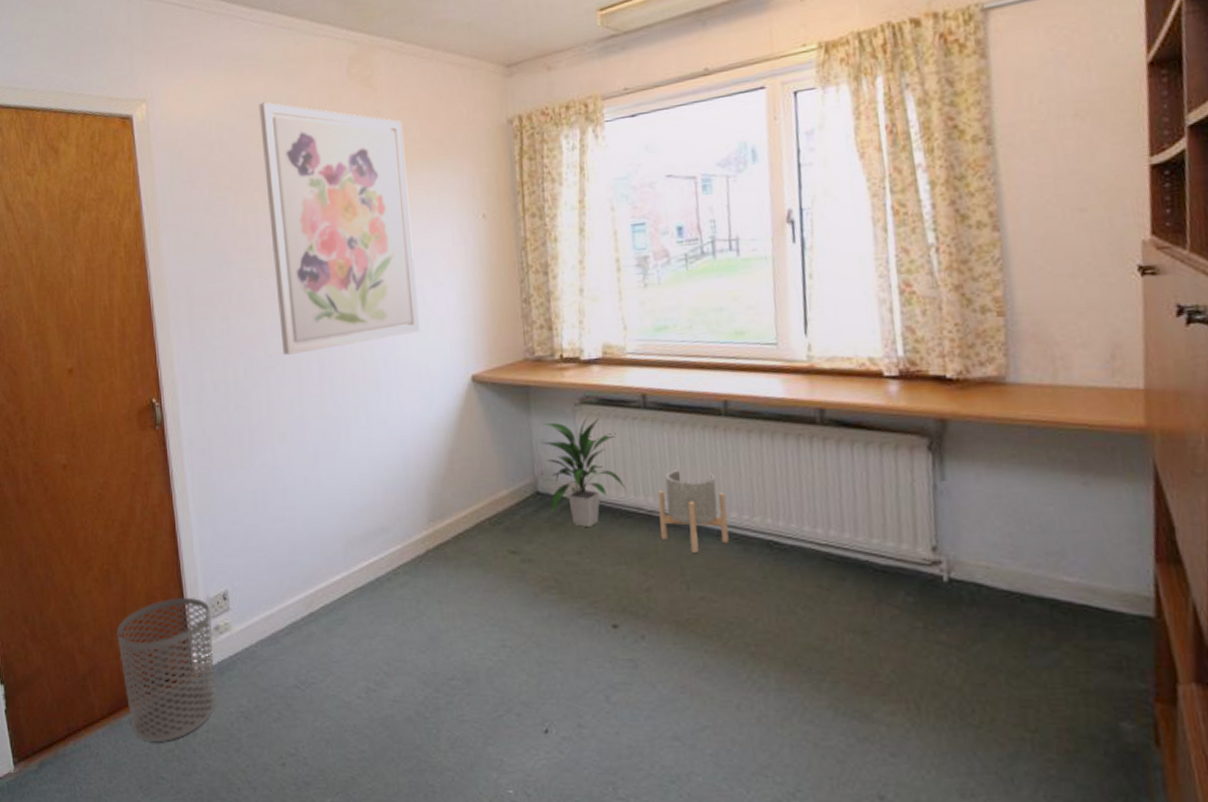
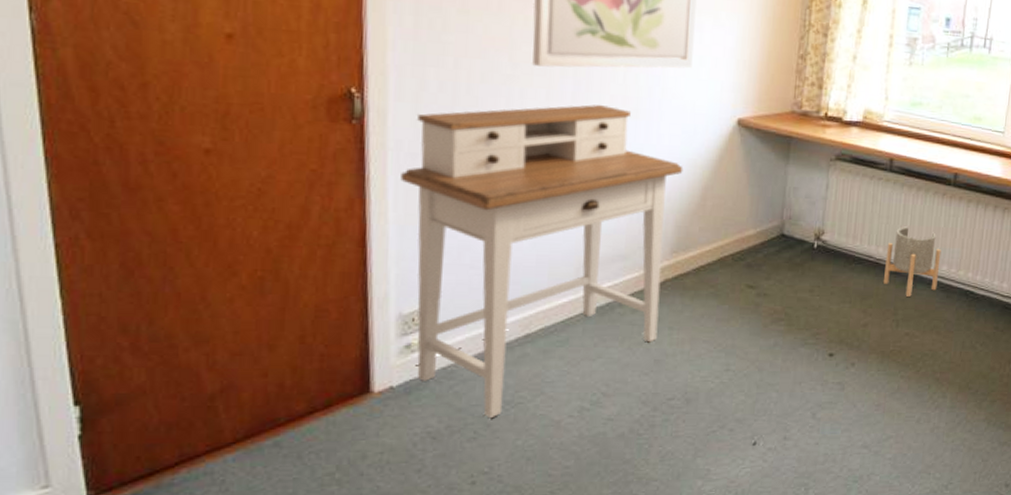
waste bin: present [117,597,216,743] -> none [267,312,402,467]
desk: none [195,382,428,699] -> present [400,104,683,419]
indoor plant: present [540,416,626,528] -> none [792,172,862,270]

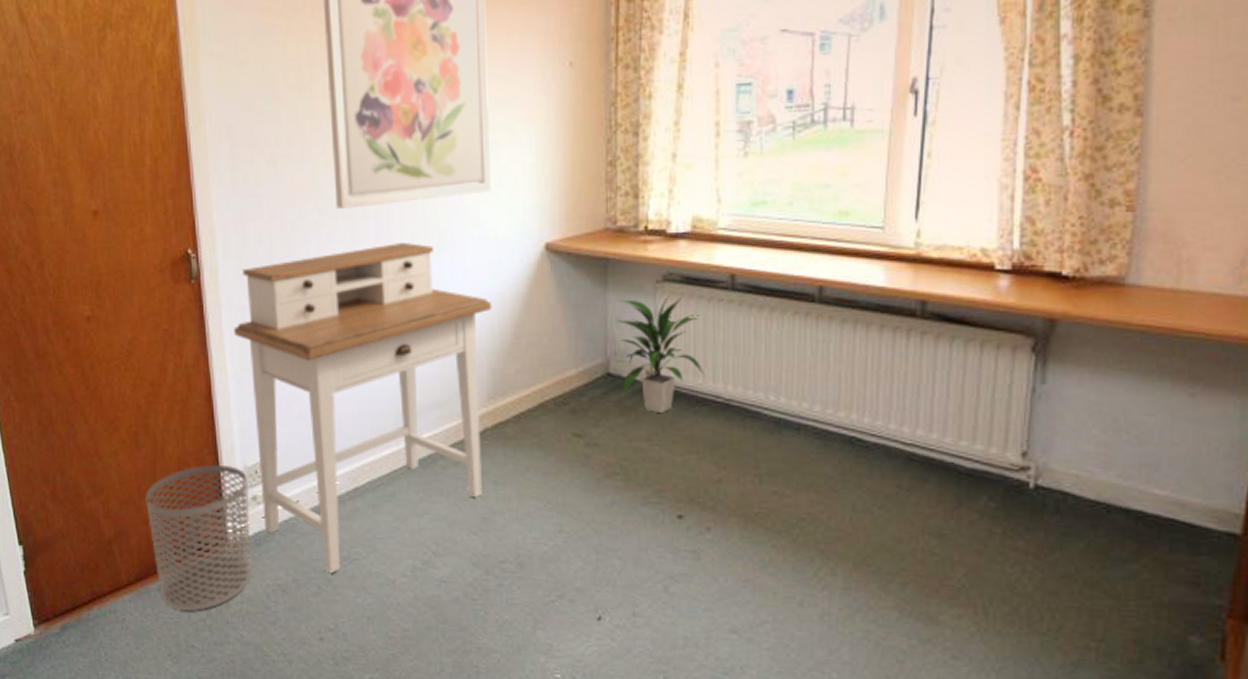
waste bin: none [267,312,402,467] -> present [145,464,252,612]
indoor plant: none [792,172,862,270] -> present [615,295,705,414]
planter: present [883,226,942,297] -> none [736,358,811,445]

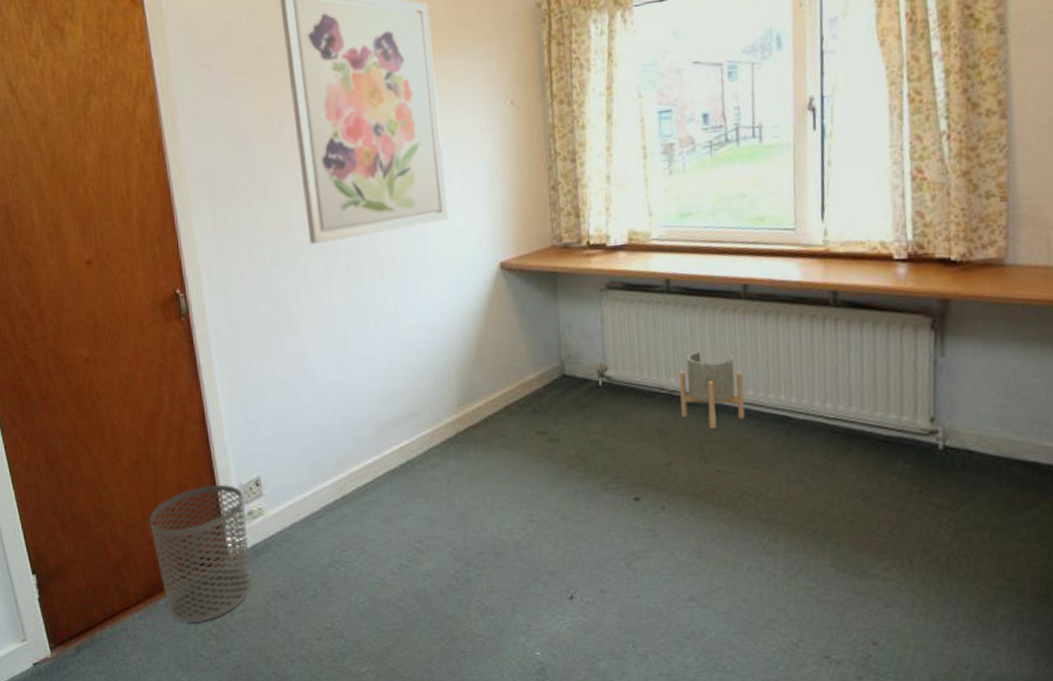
desk: present [234,243,492,574] -> none [223,270,458,577]
indoor plant: present [615,295,705,414] -> none [567,301,649,408]
planter: none [736,358,811,445] -> present [678,351,745,429]

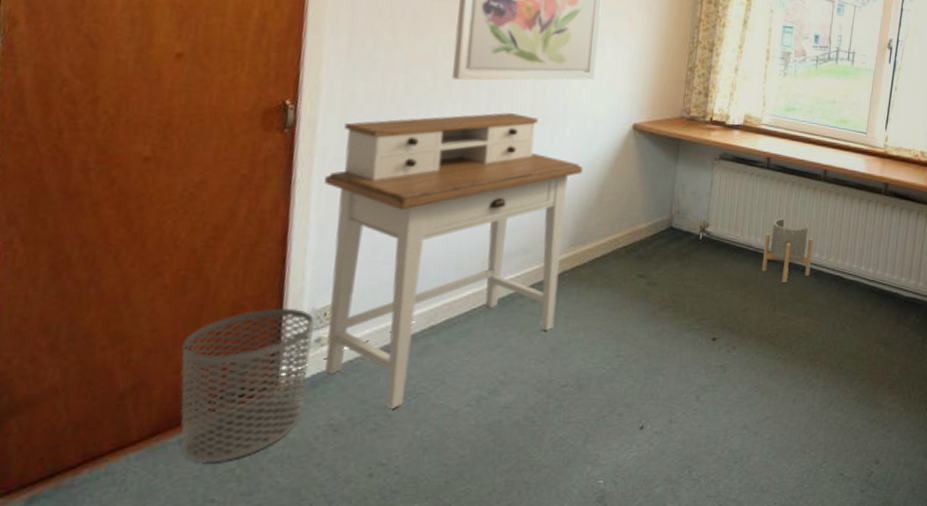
desk: none [223,270,458,577] -> present [324,113,583,410]

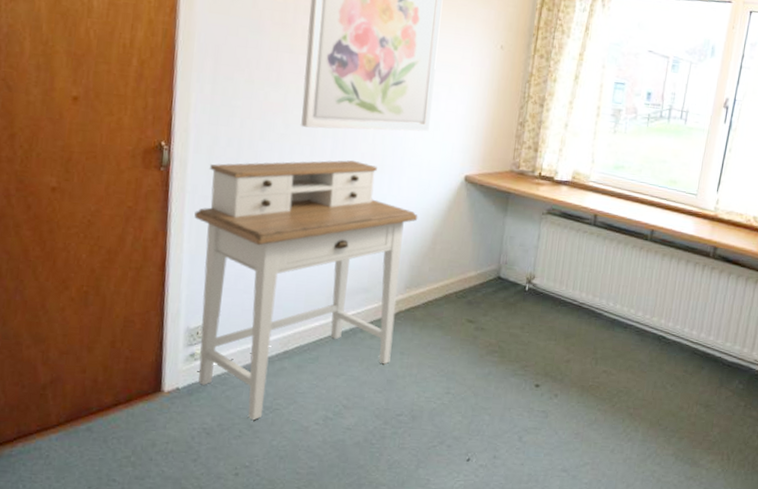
waste bin: present [180,308,314,463] -> none [86,324,189,450]
planter: present [761,218,814,283] -> none [584,275,638,338]

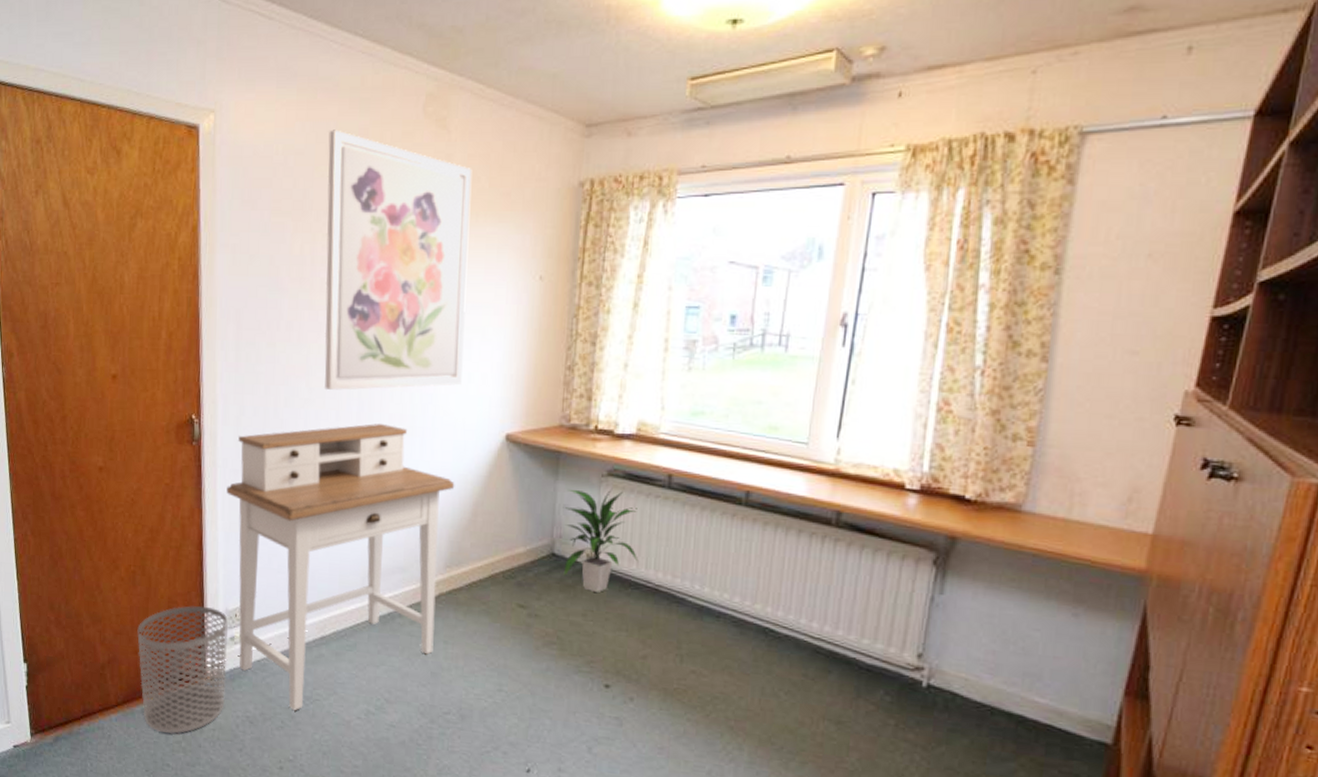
waste bin: none [86,324,189,450] -> present [137,606,228,734]
indoor plant: none [507,224,569,310] -> present [563,488,639,594]

